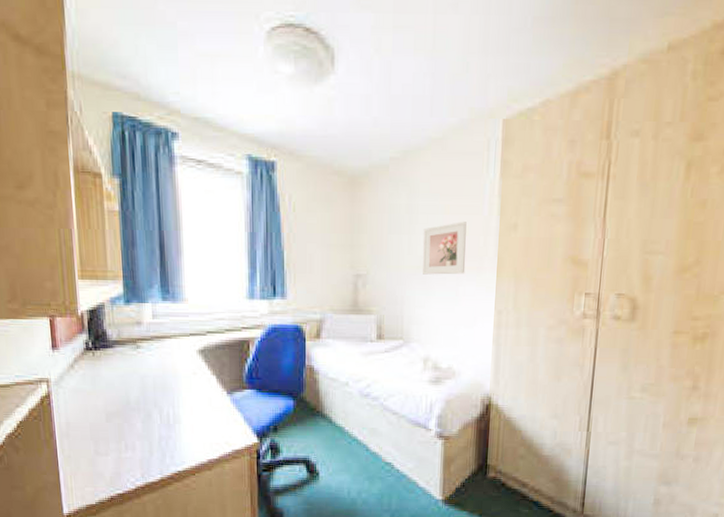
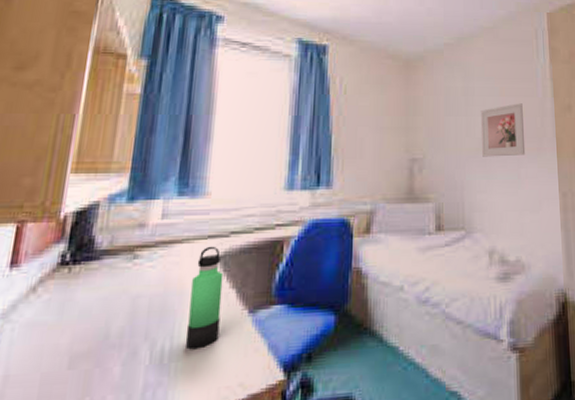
thermos bottle: none [182,342,207,416] -> present [185,246,224,350]

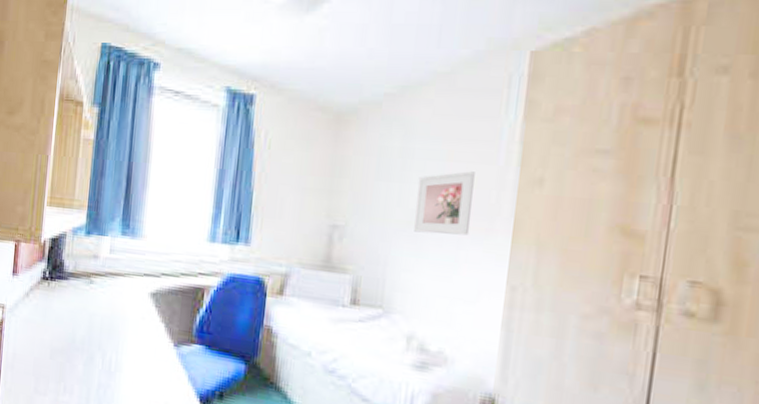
thermos bottle: present [185,246,224,350] -> none [126,283,155,366]

